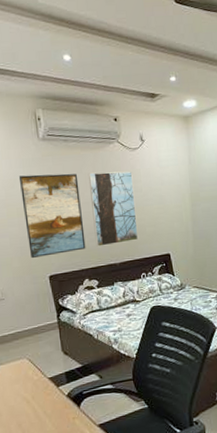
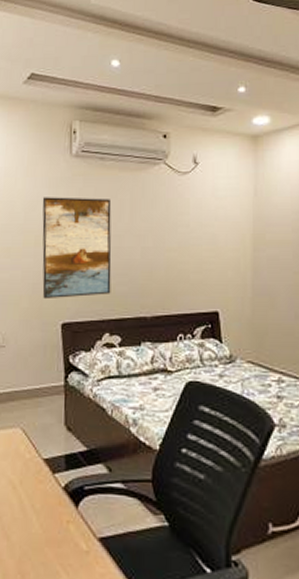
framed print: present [88,171,139,247] -> none [123,199,179,293]

